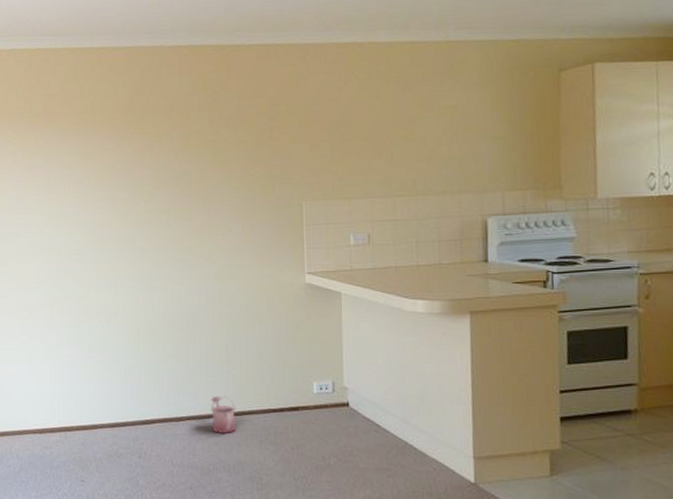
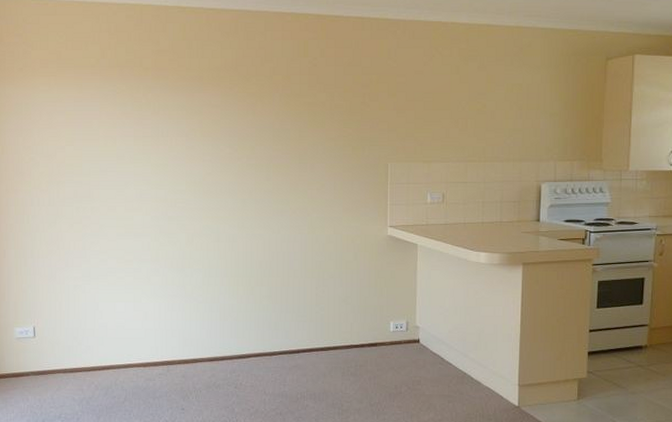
watering can: present [210,395,236,434] -> none [300,333,323,367]

